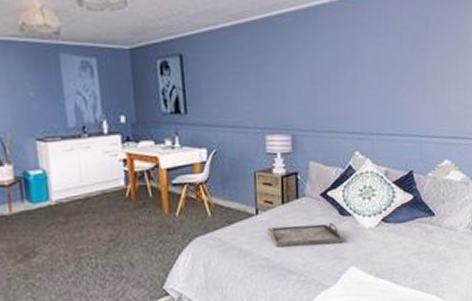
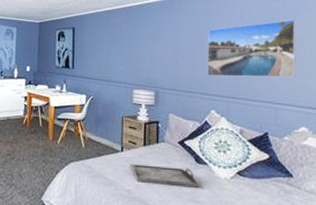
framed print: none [350,32,445,110] -> present [207,19,297,78]

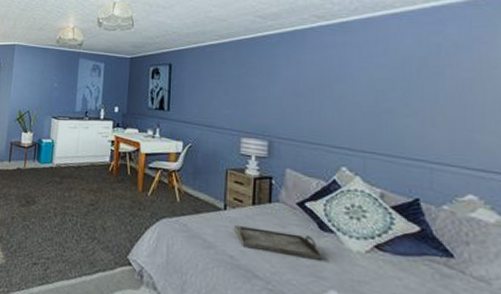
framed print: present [207,19,297,78] -> none [338,56,465,131]

